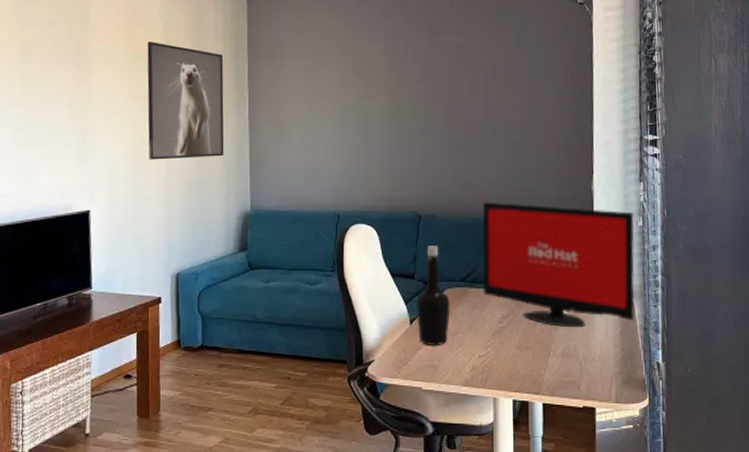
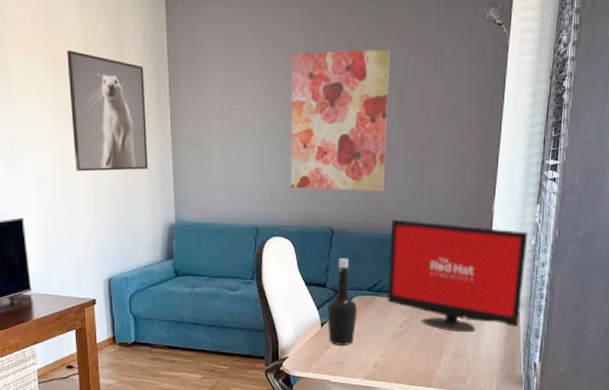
wall art: none [372,30,474,173] -> present [291,49,390,191]

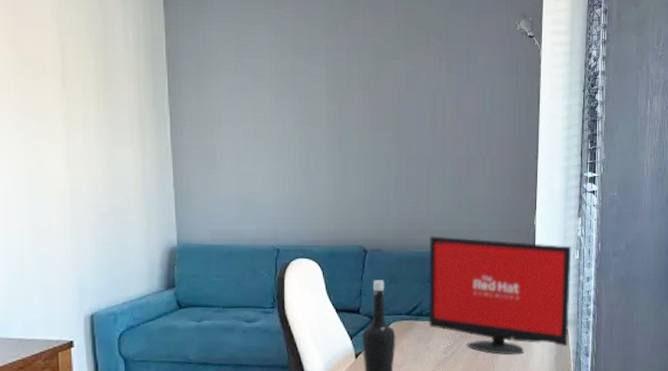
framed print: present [67,50,148,172] -> none [37,45,143,187]
wall art: present [291,49,390,191] -> none [313,56,421,206]

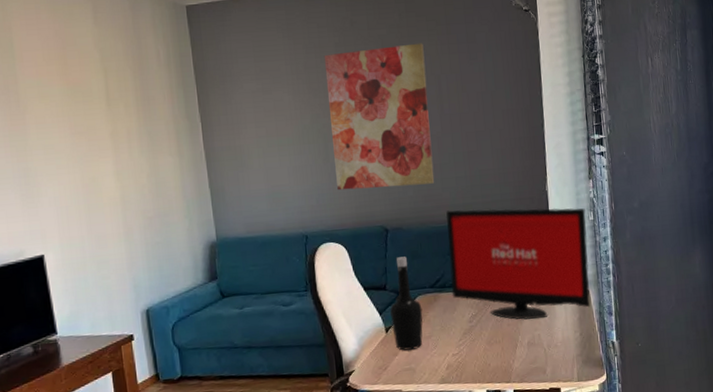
wall art: none [313,56,421,206] -> present [324,43,435,191]

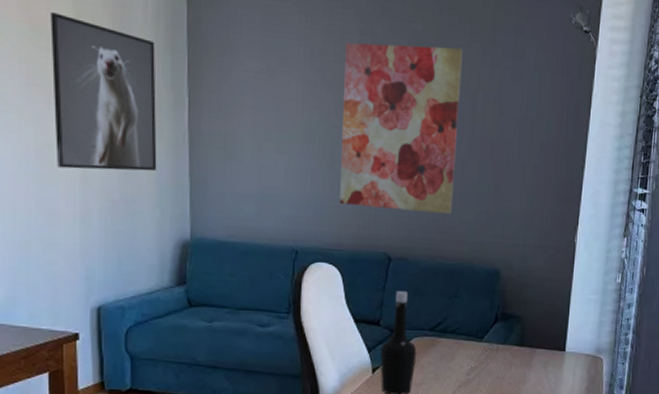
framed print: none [84,72,182,198] -> present [50,12,157,172]
computer monitor: present [445,208,591,320] -> none [452,247,614,382]

